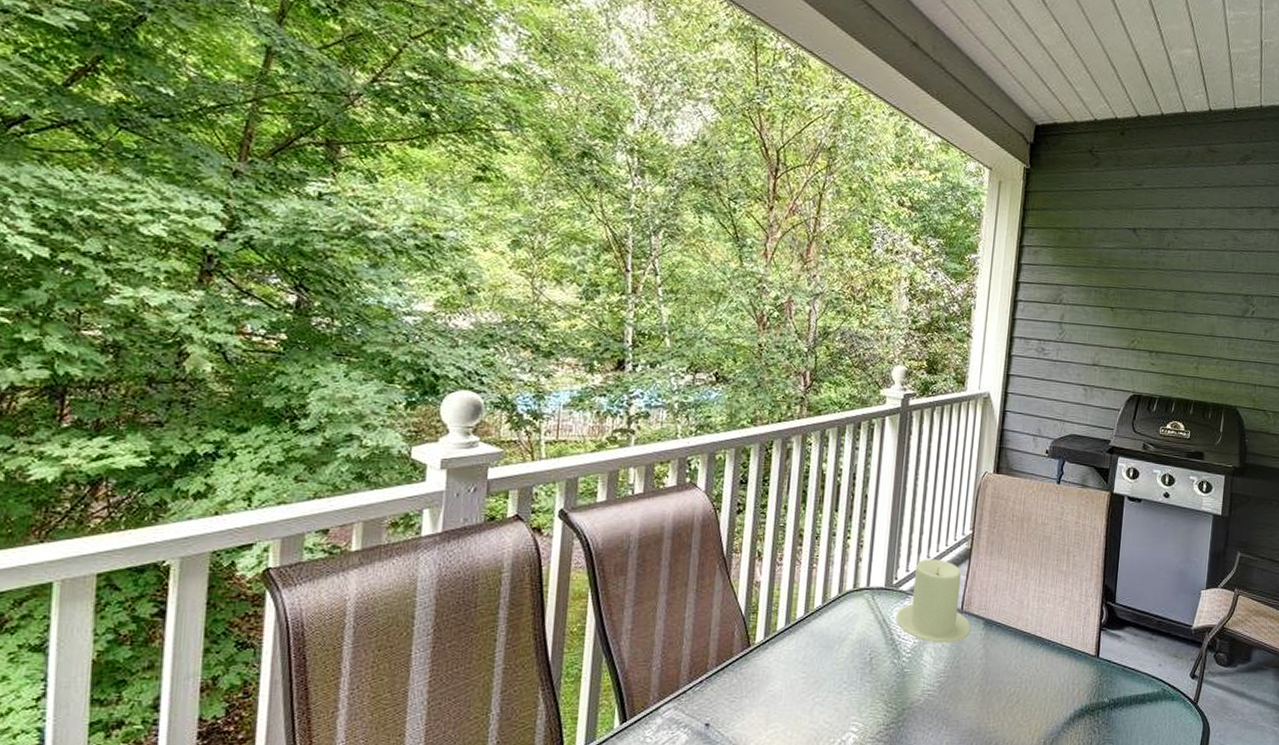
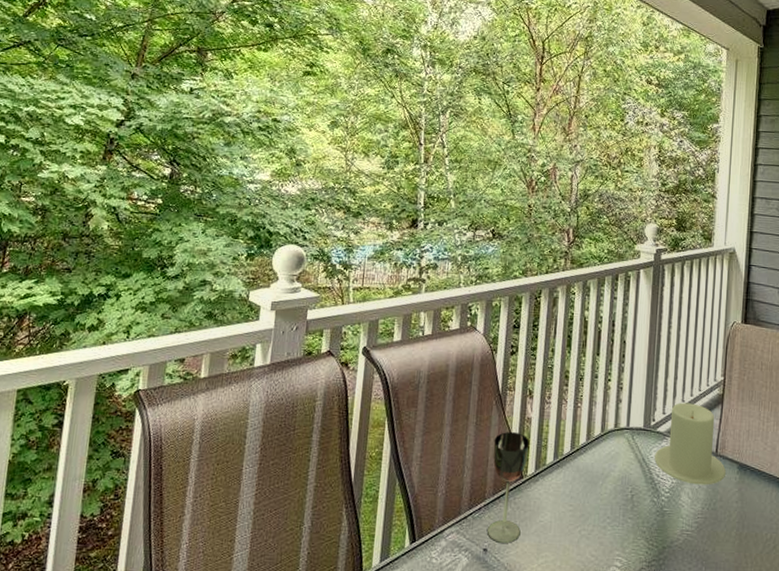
wineglass: none [709,597,759,716] -> present [486,431,530,543]

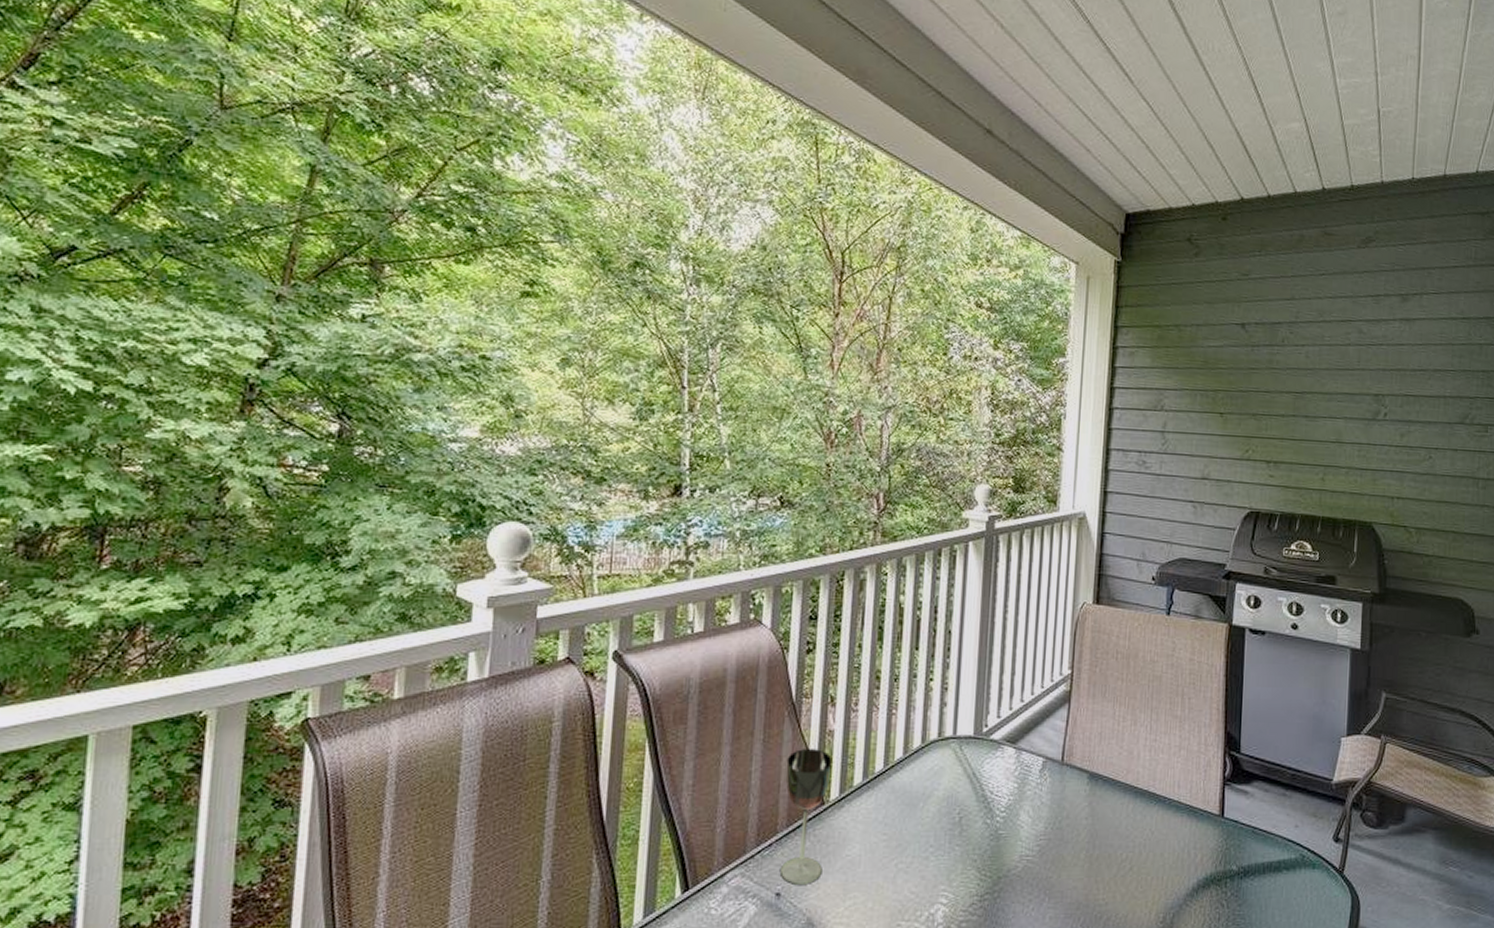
candle: present [654,402,726,485] -> none [987,703,1073,801]

